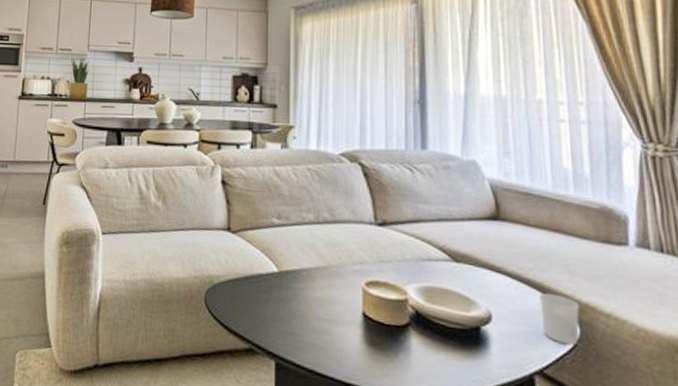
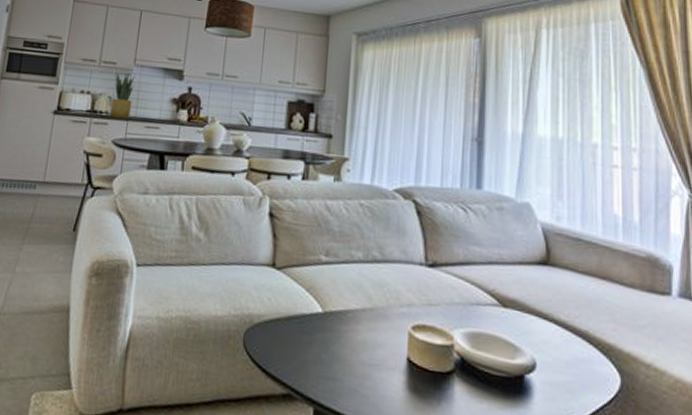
candle holder: present [539,292,580,346] -> none [584,341,622,396]

